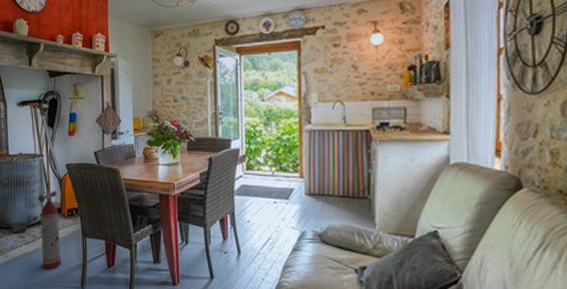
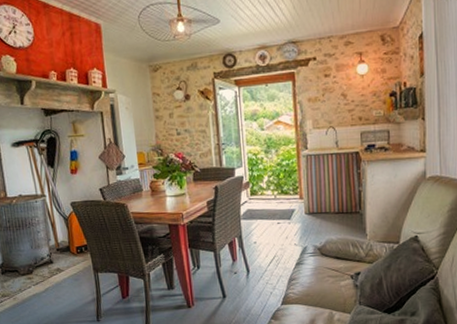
fire extinguisher: present [37,191,62,270] -> none [43,230,75,308]

